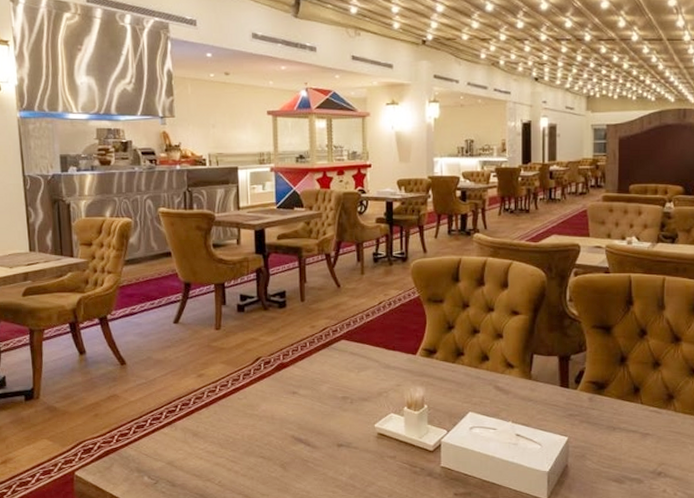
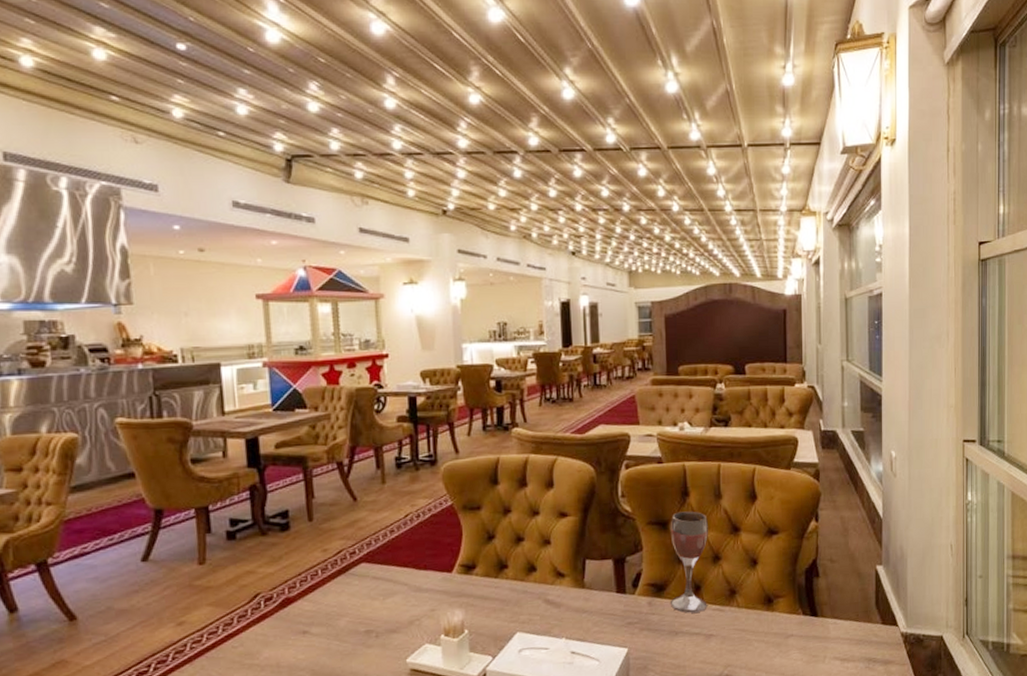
cup: none [610,319,651,412] -> present [670,511,709,613]

